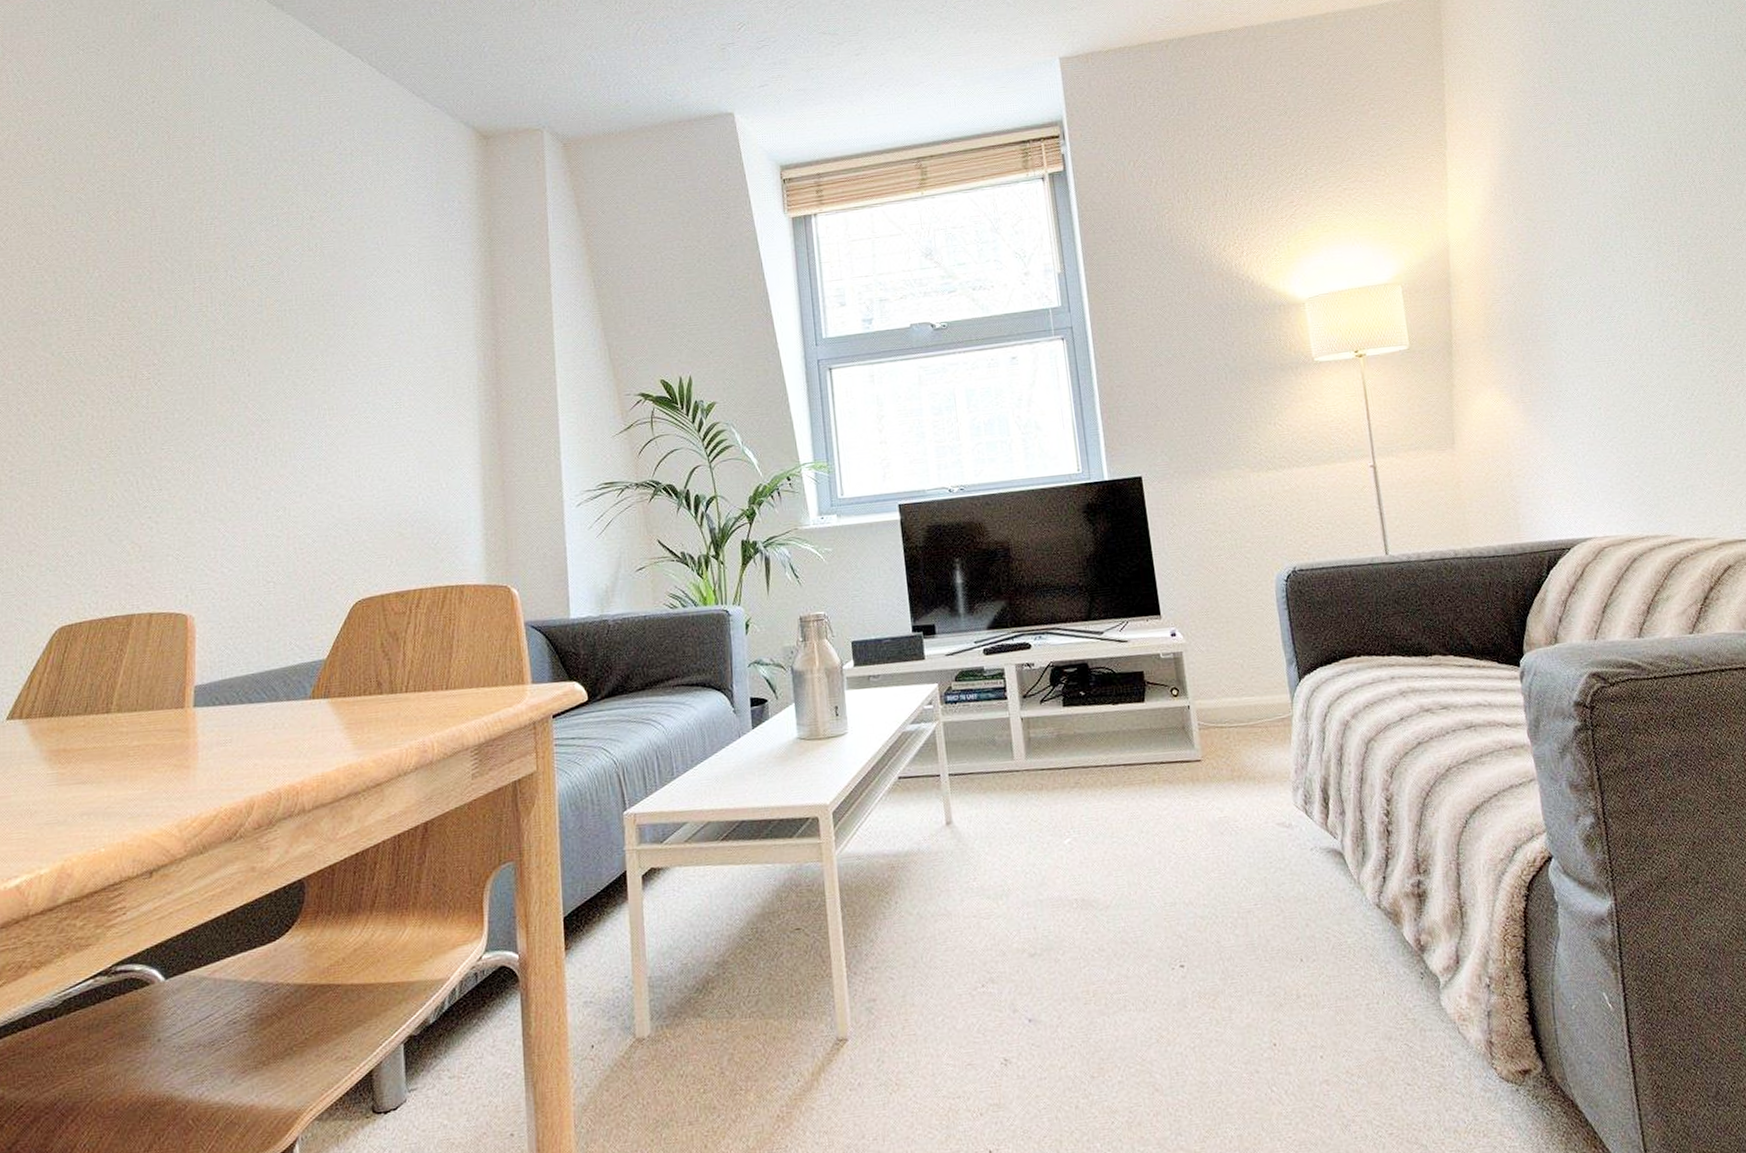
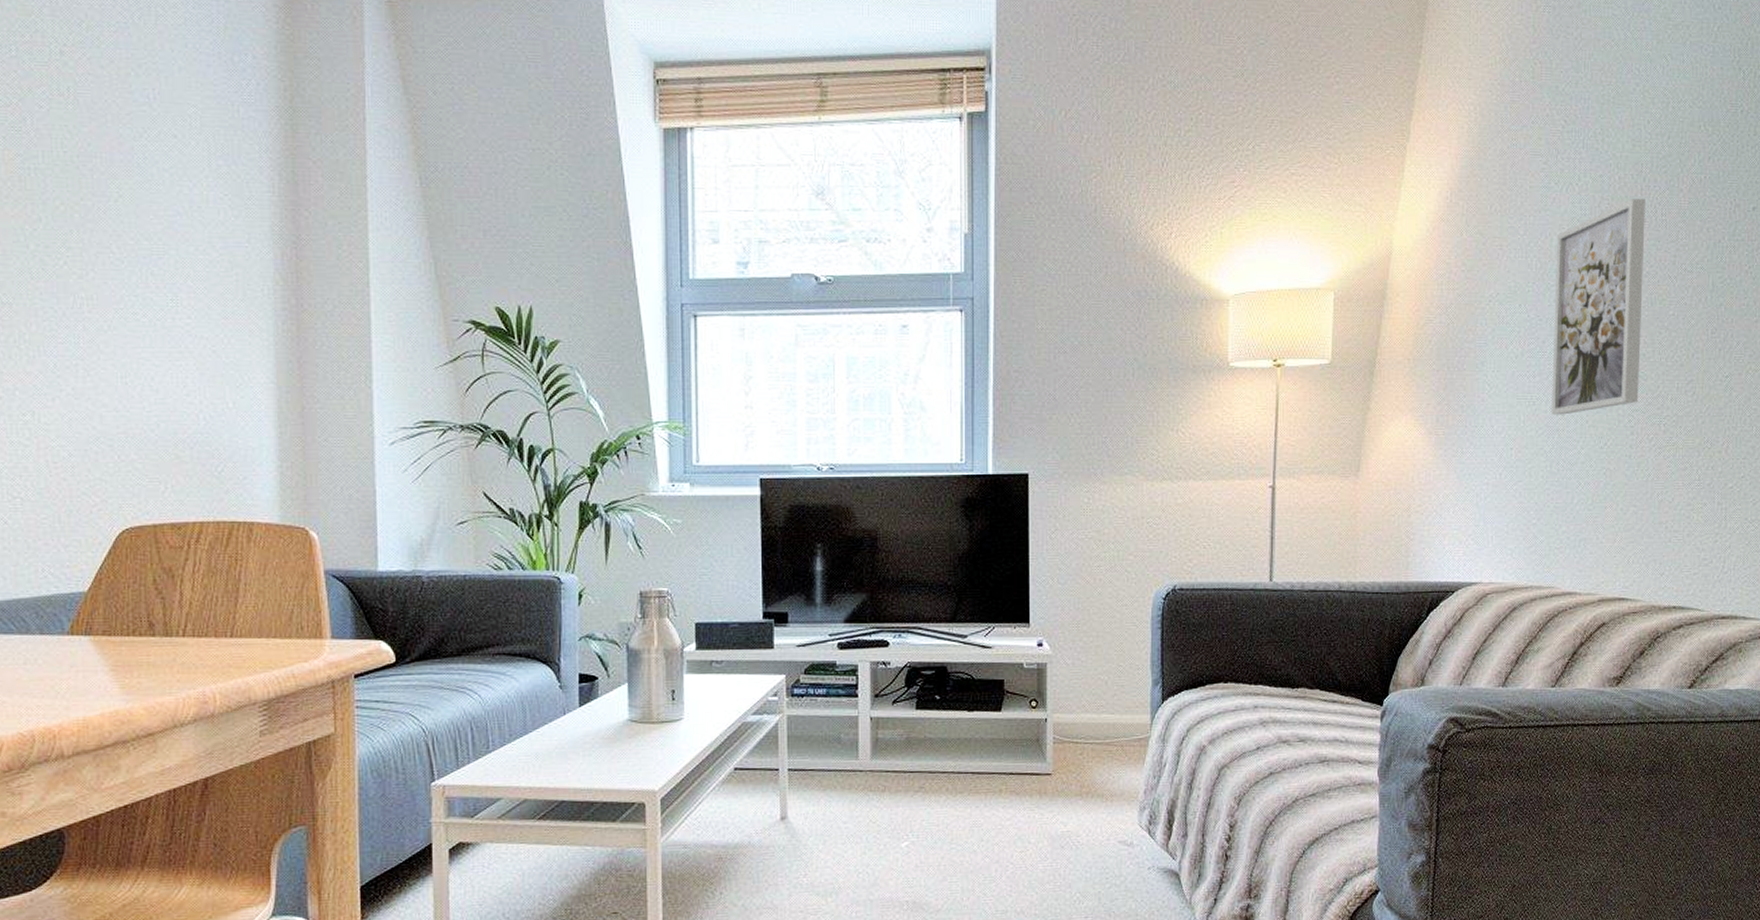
wall art: none [1603,170,1716,373] -> present [1551,198,1646,415]

